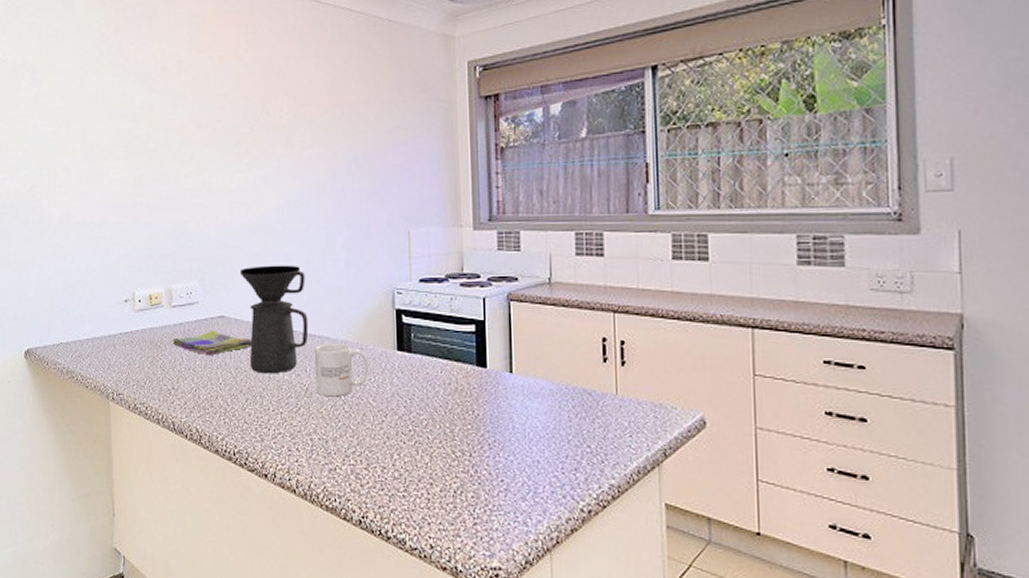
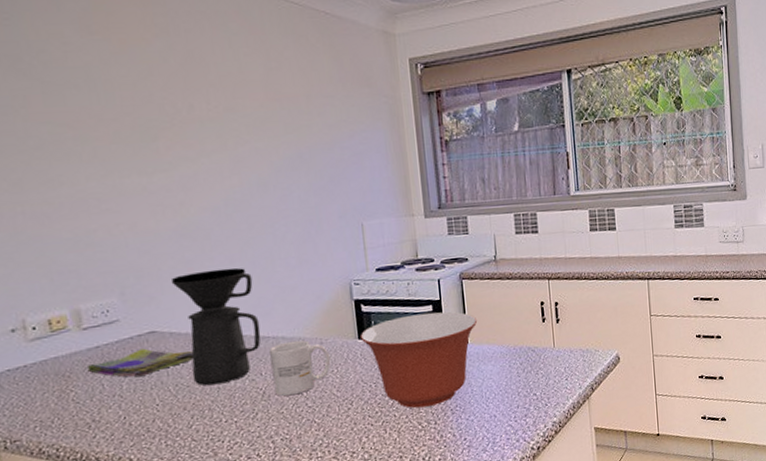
mixing bowl: none [399,332,525,435] -> present [360,312,478,408]

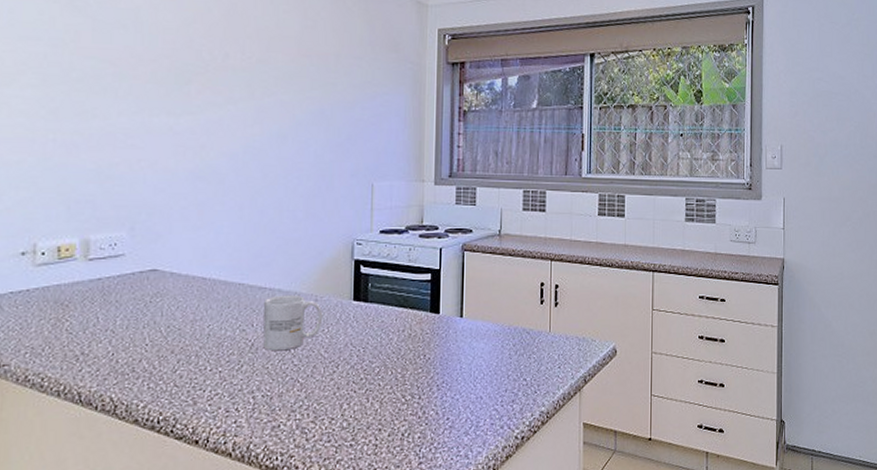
dish towel: present [86,348,194,378] -> none [85,285,189,314]
coffee maker: present [170,267,261,386] -> none [180,214,259,331]
mixing bowl: present [360,312,478,408] -> none [355,281,475,380]

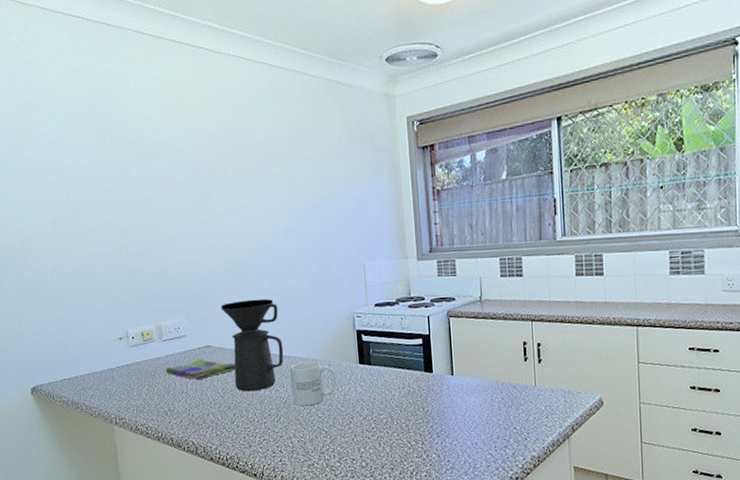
dish towel: none [85,285,189,314] -> present [165,358,236,380]
coffee maker: none [180,214,259,331] -> present [220,298,284,392]

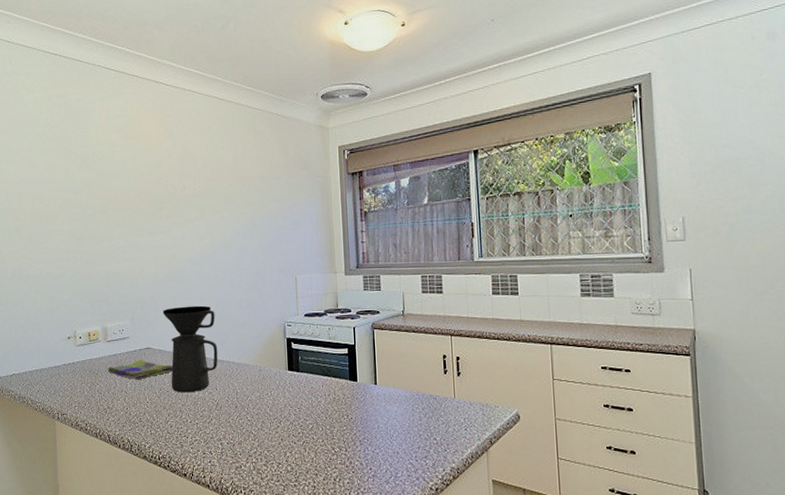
mug: present [290,361,337,406] -> none [223,366,267,409]

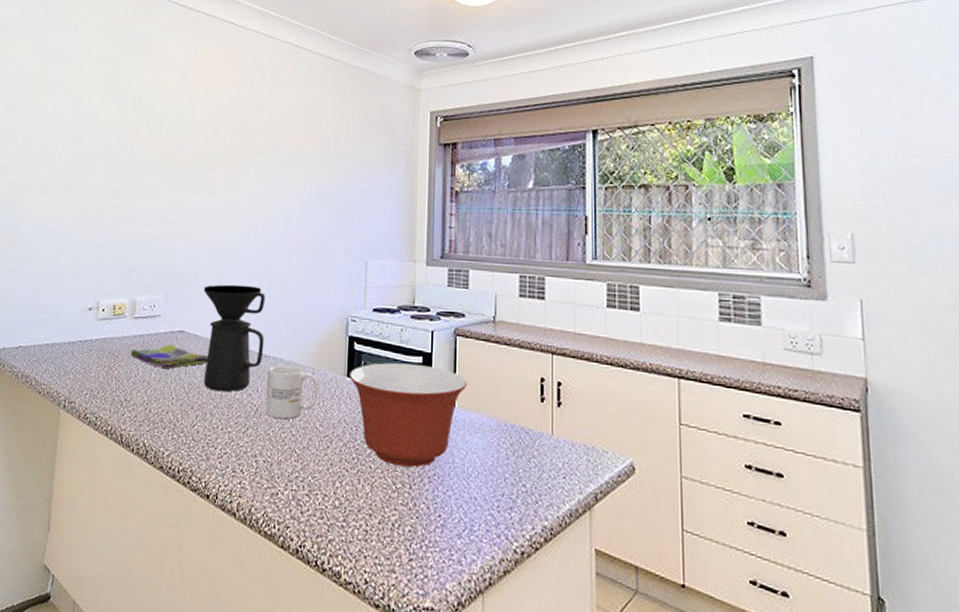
mug: none [223,366,267,409] -> present [266,364,319,419]
mixing bowl: none [289,354,386,435] -> present [348,362,468,467]

